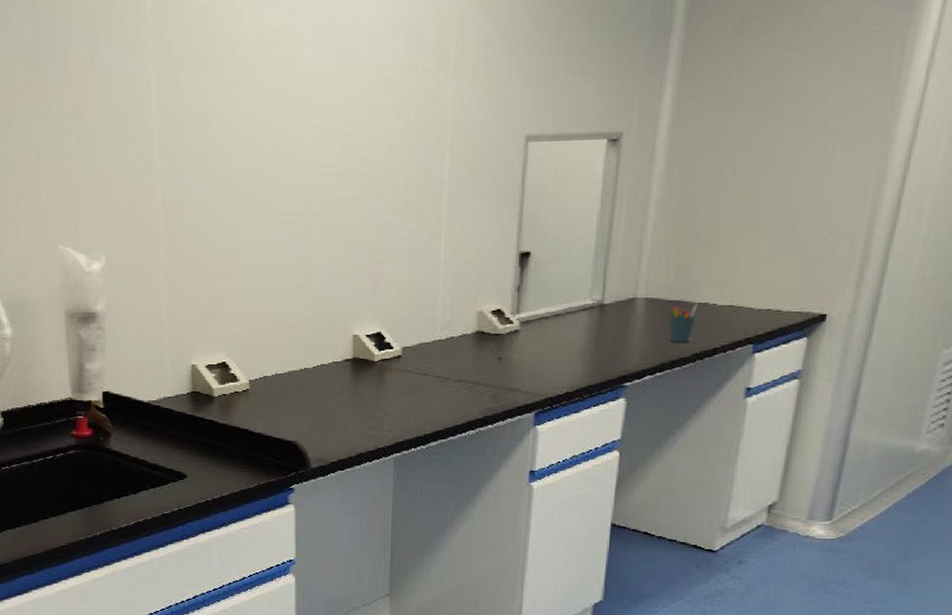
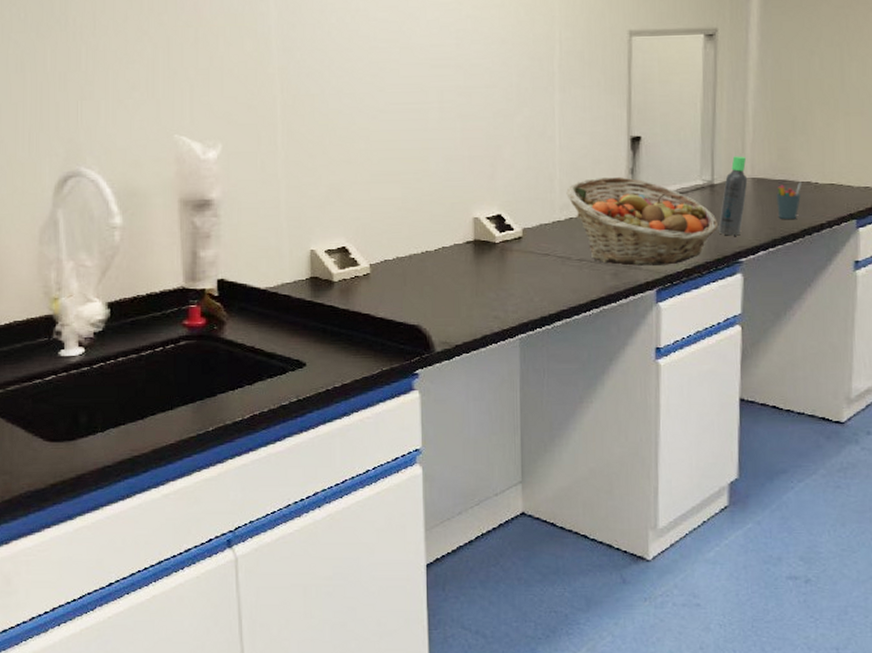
fruit basket: none [449,294,604,388] -> present [566,176,718,266]
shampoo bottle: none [605,274,641,359] -> present [719,156,748,236]

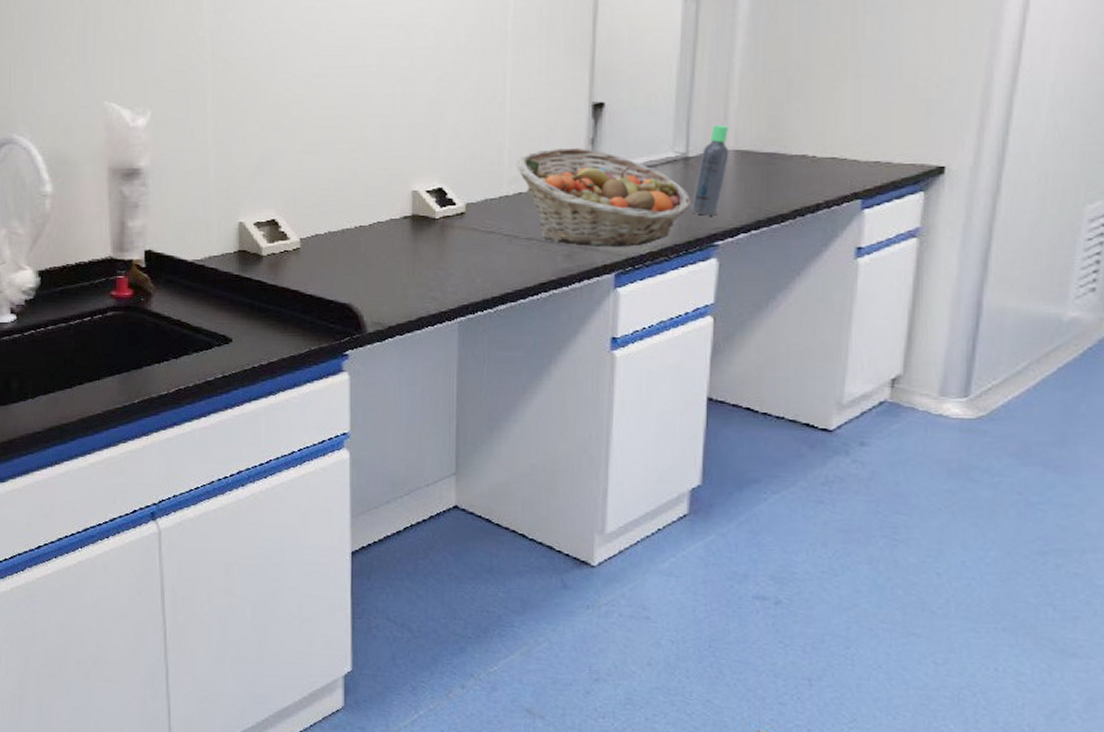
pen holder: present [776,182,803,220] -> none [763,155,797,199]

